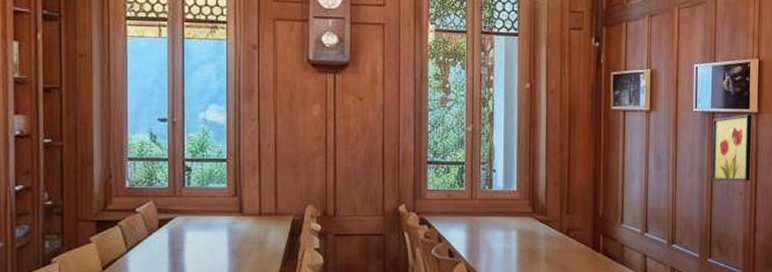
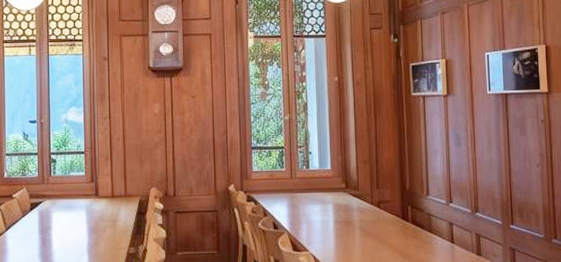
wall art: present [711,114,752,181] -> none [506,94,546,154]

